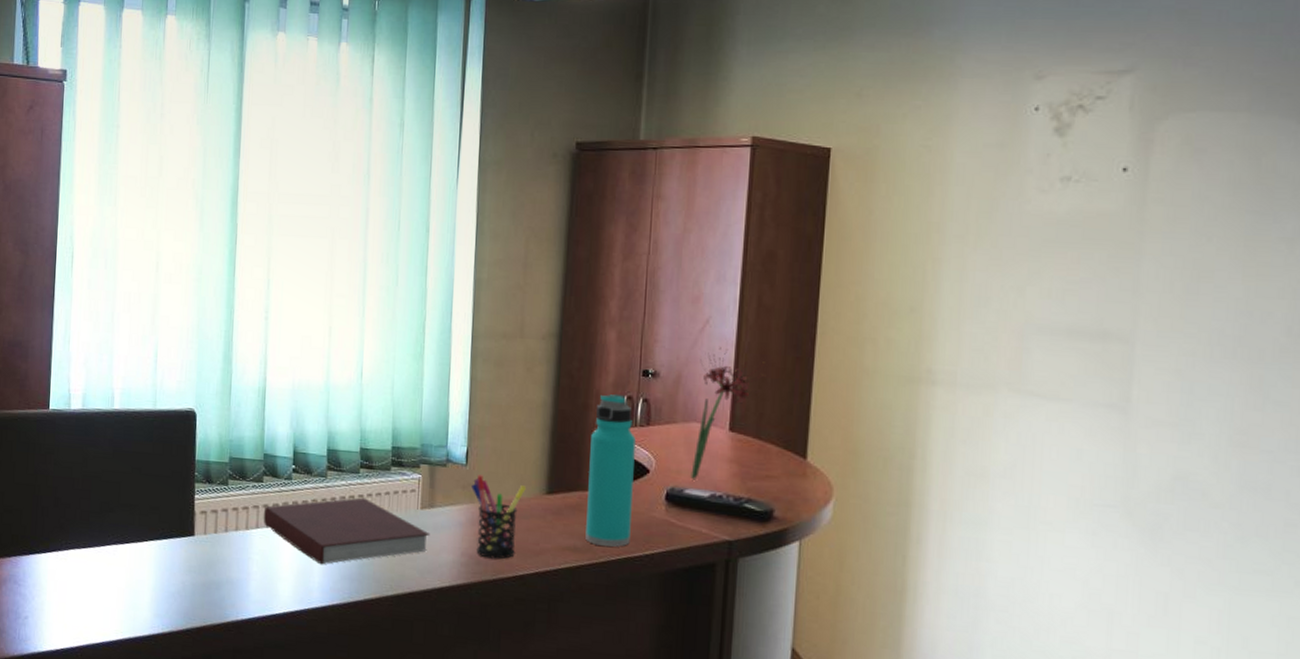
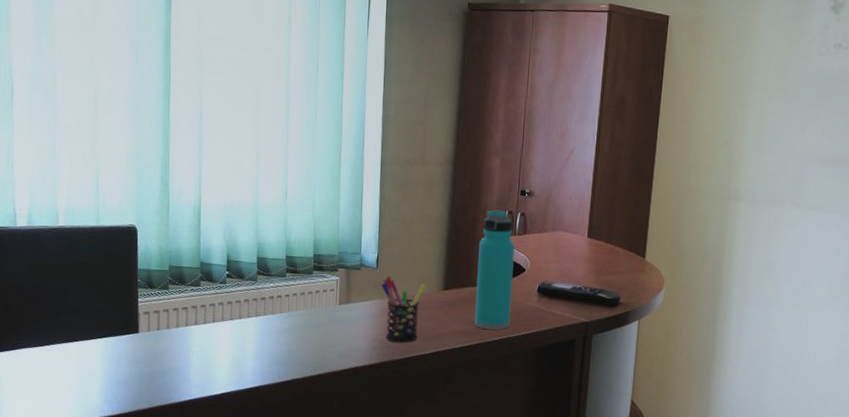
notebook: present [263,497,431,565] -> none [201,297,347,353]
flower: present [690,347,765,480] -> none [557,172,615,276]

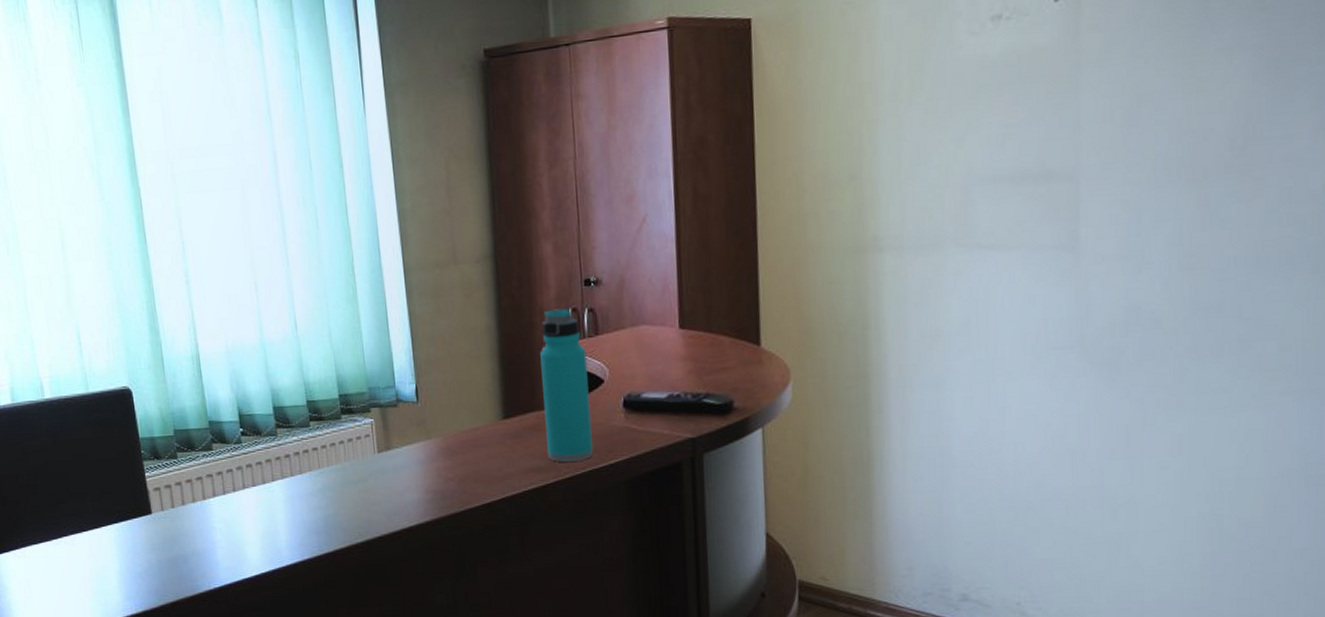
pen holder: present [381,276,426,343] -> none [426,410,481,492]

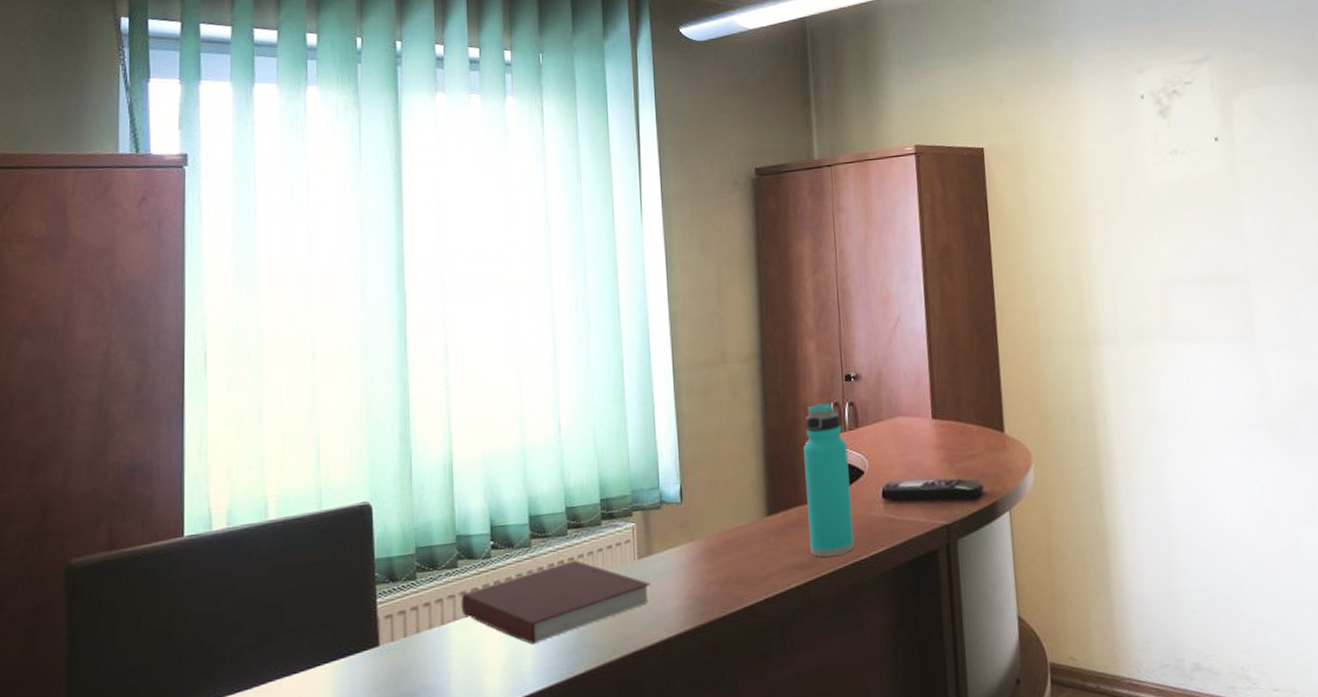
notebook: none [218,450,392,523] -> present [460,560,651,645]

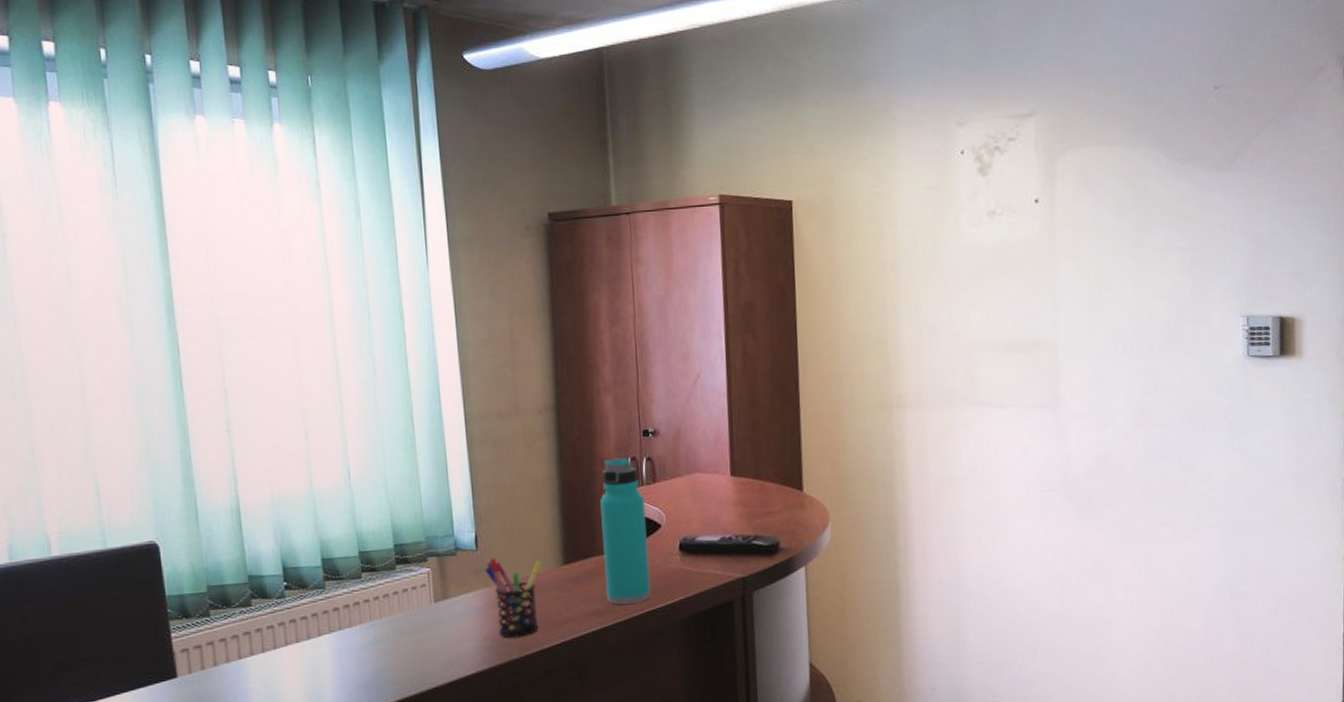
notebook: present [460,560,651,645] -> none [256,602,448,679]
pen holder: none [689,510,745,596] -> present [485,557,542,638]

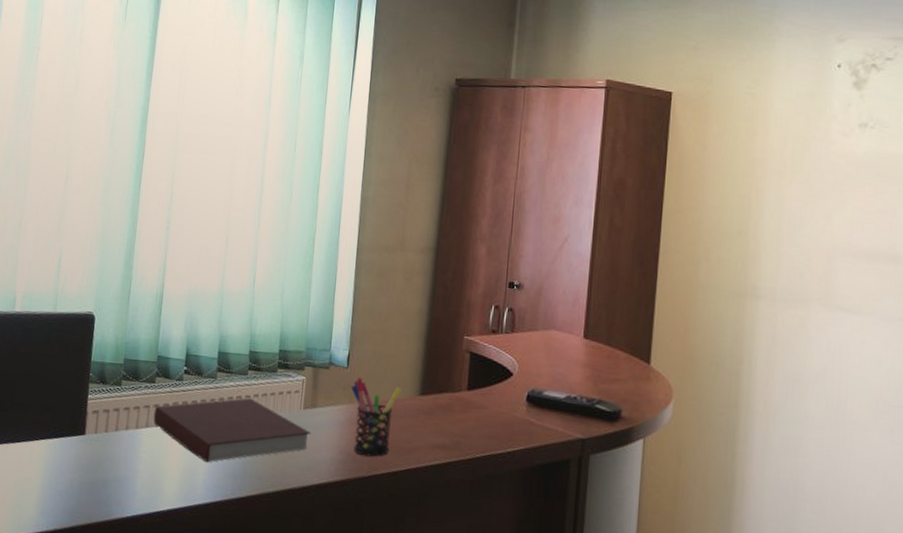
notebook: none [256,602,448,679] -> present [153,398,312,463]
water bottle: present [600,456,651,605] -> none [454,303,501,445]

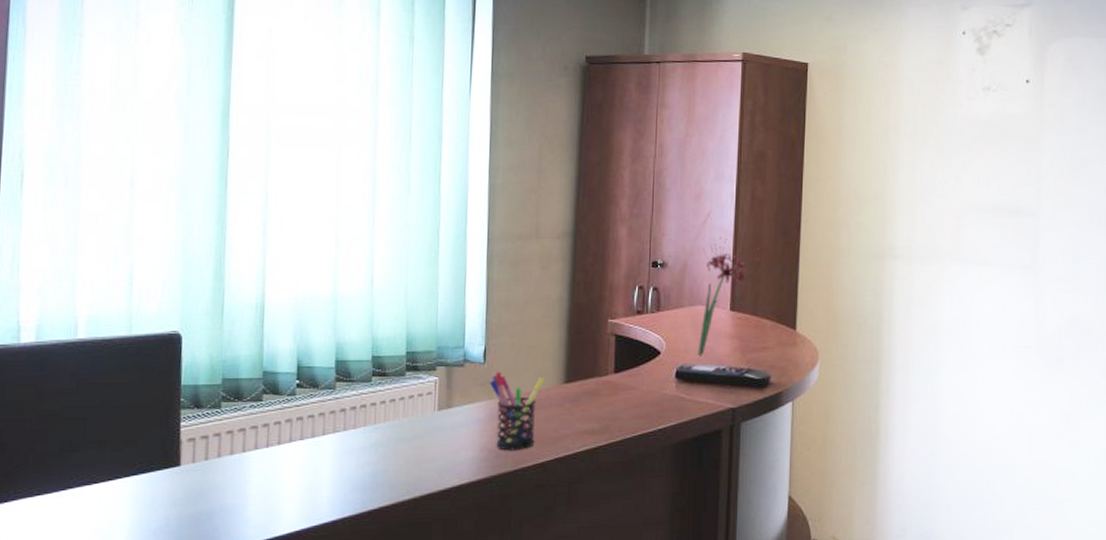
notebook: present [153,398,312,463] -> none [262,405,449,479]
flower: none [549,263,615,383] -> present [697,237,759,357]

